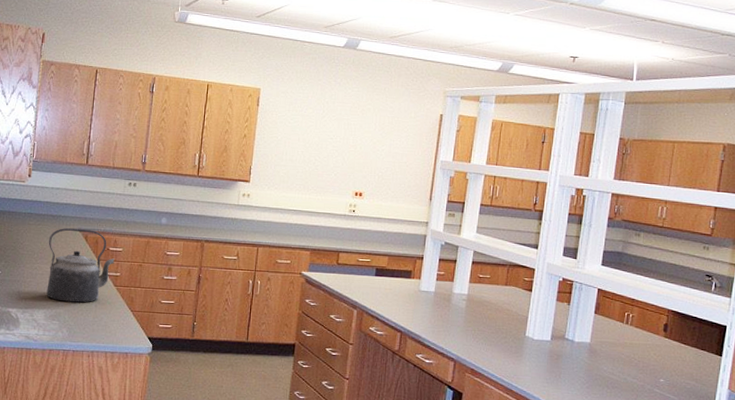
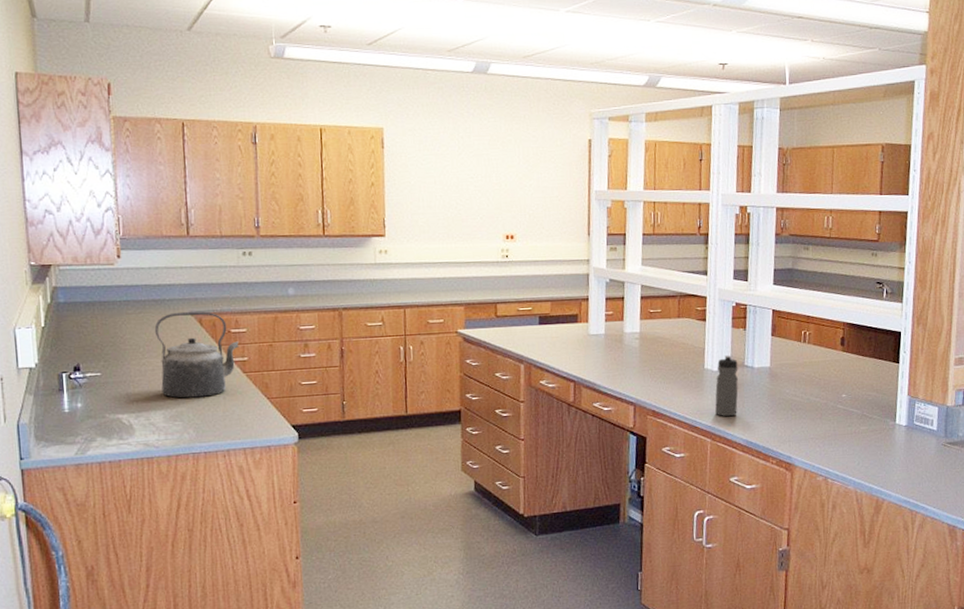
water bottle: none [532,326,559,385] -> present [715,355,739,417]

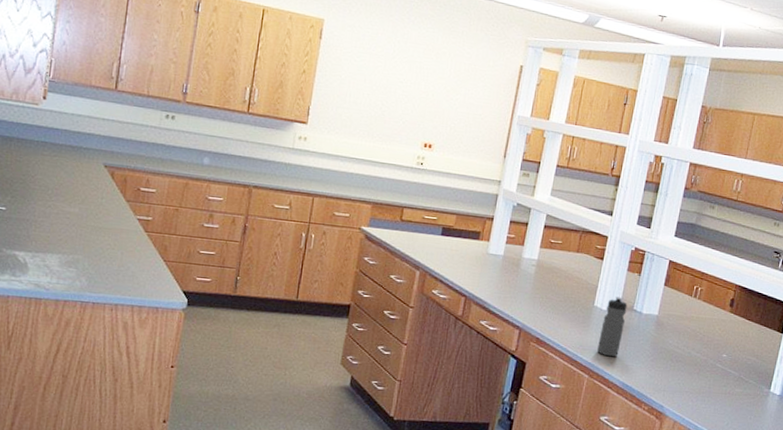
kettle: present [154,311,239,398] -> none [62,161,146,249]

